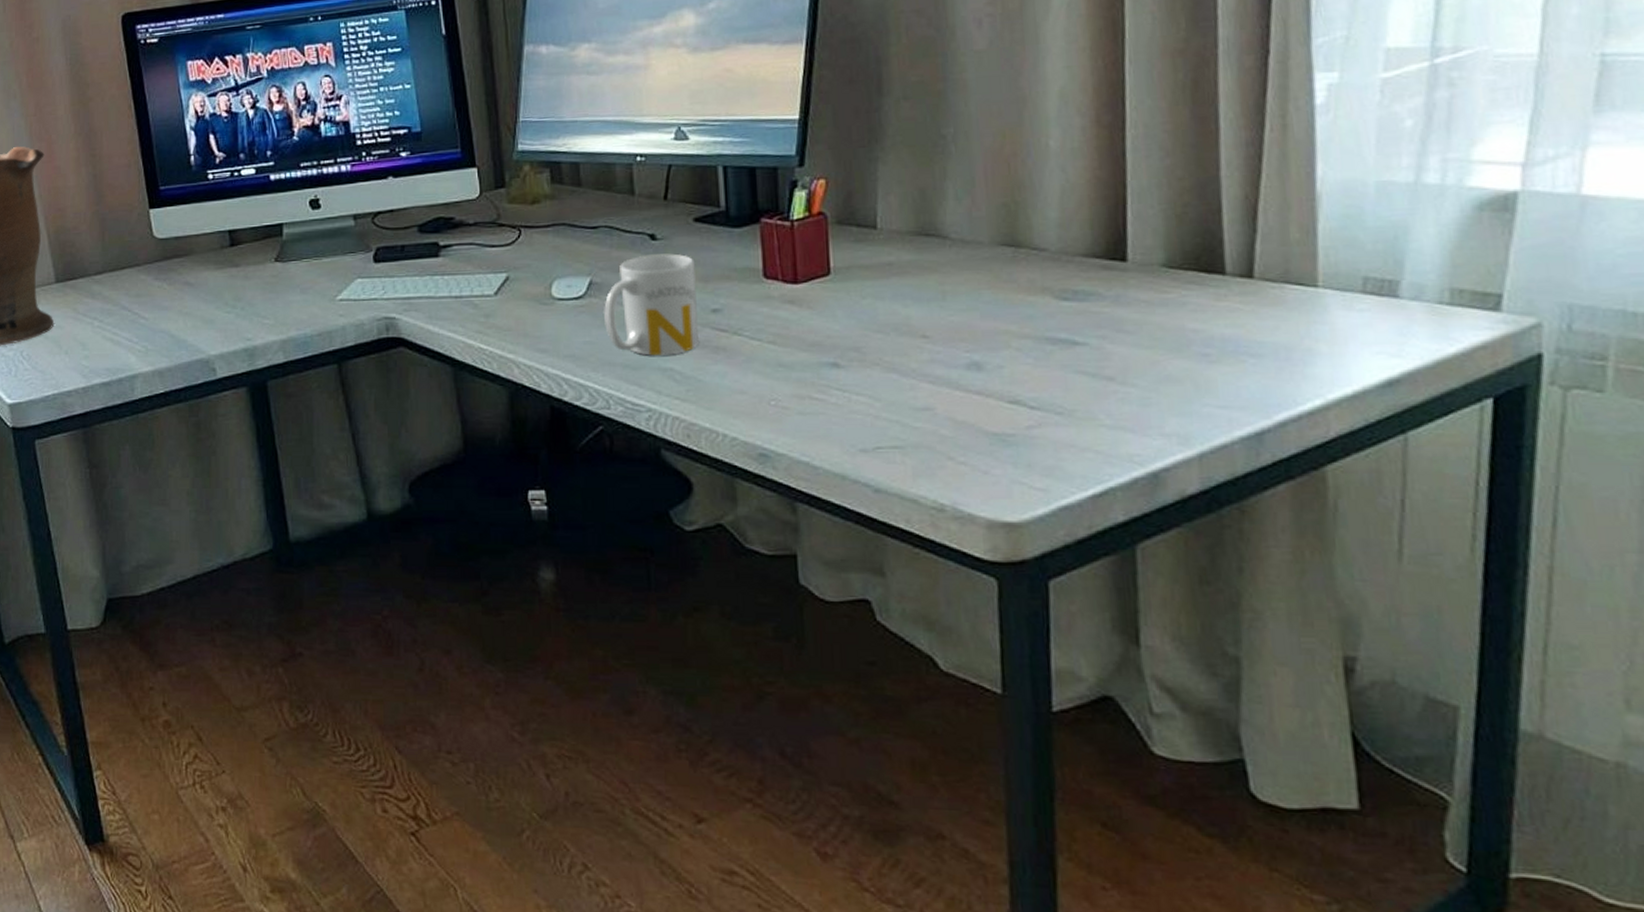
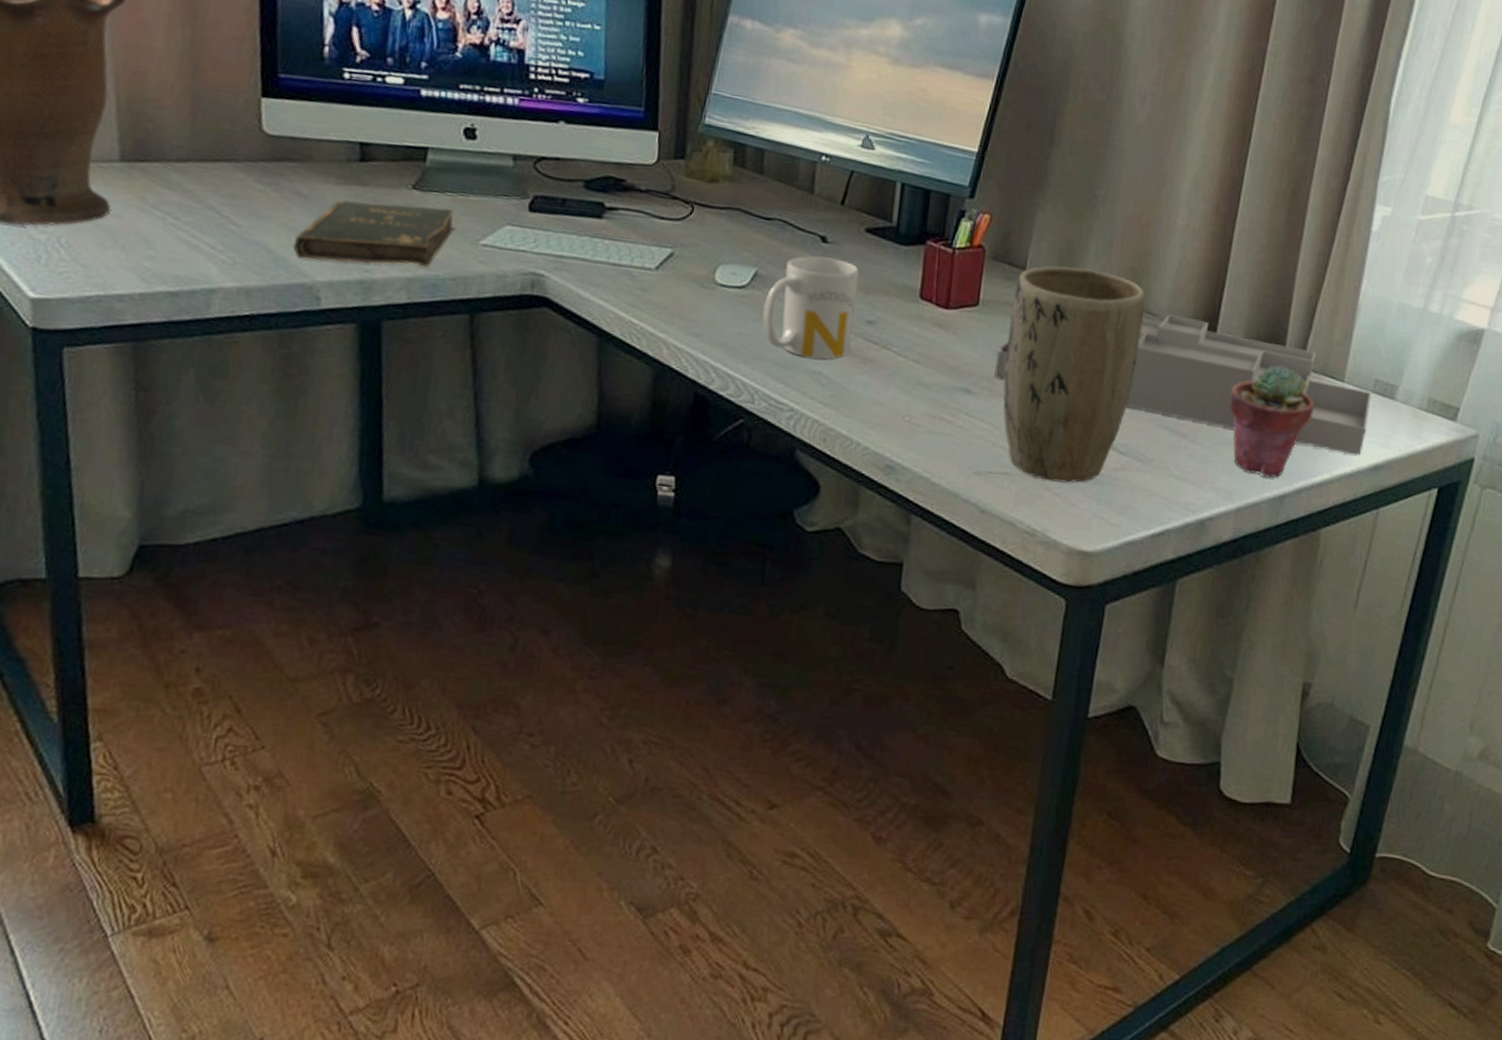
bible: none [189,274,314,338] -> present [293,200,455,268]
desk organizer: none [861,245,1365,372] -> present [994,314,1372,456]
plant pot: none [868,214,1032,449] -> present [1003,266,1145,483]
potted succulent: none [1161,280,1282,414] -> present [1229,364,1314,478]

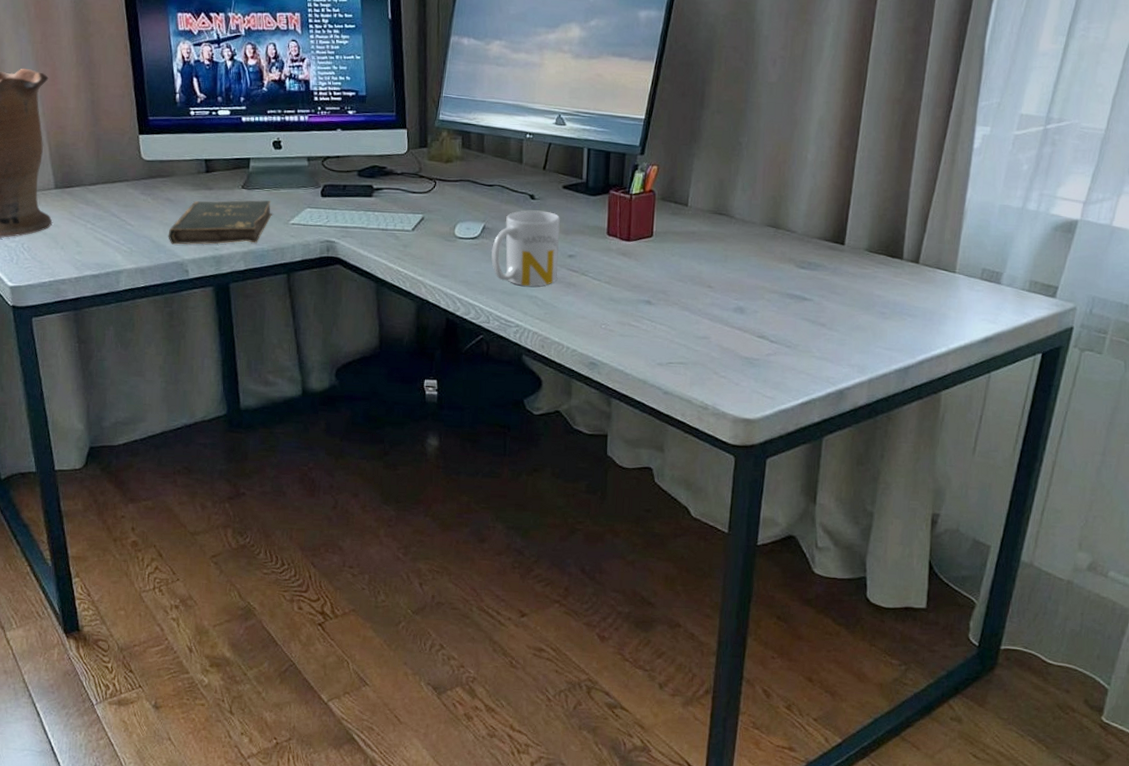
desk organizer: present [994,314,1372,456] -> none [668,230,980,331]
plant pot: present [1003,266,1145,483] -> none [675,200,785,367]
potted succulent: present [1229,364,1314,478] -> none [859,263,931,354]

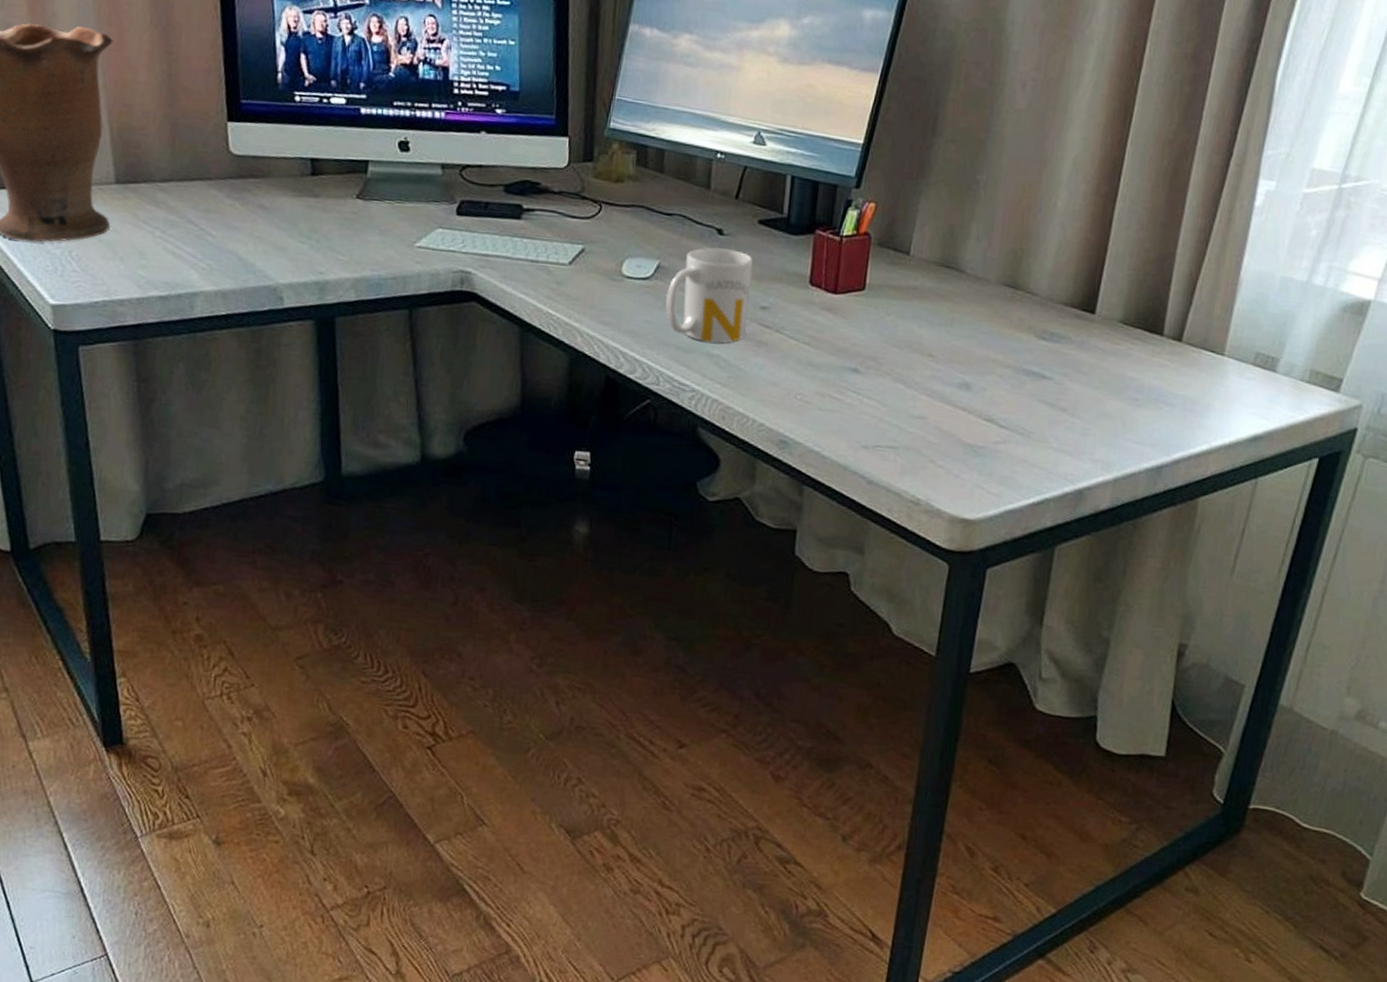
bible: present [168,200,272,245] -> none [259,210,394,269]

